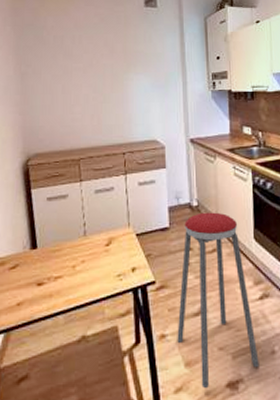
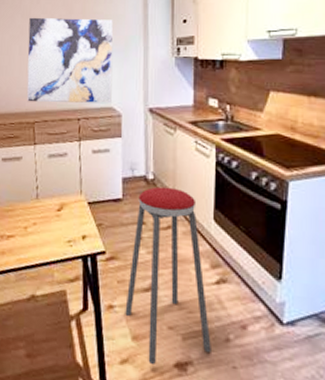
wall art: none [71,57,155,140] -> present [26,17,114,104]

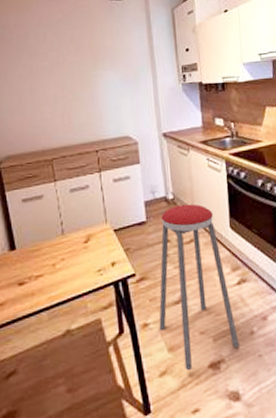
wall art: present [26,17,114,104] -> none [37,52,127,140]

